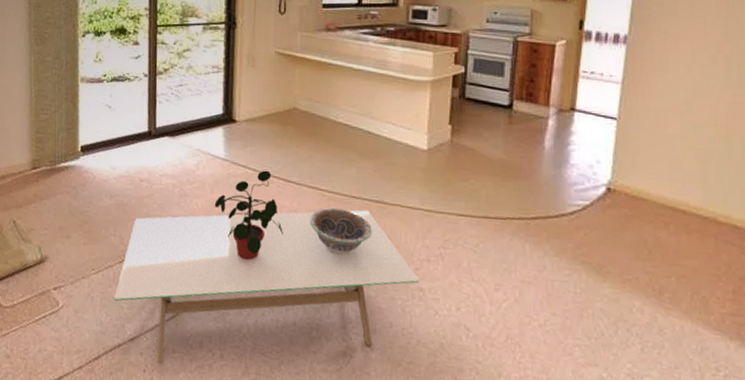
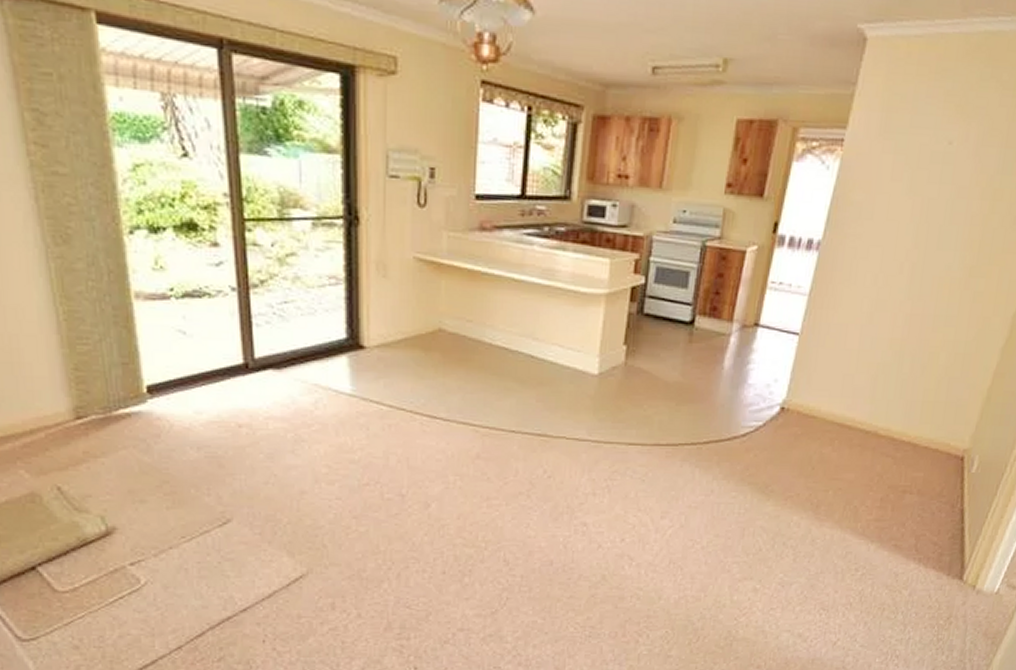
coffee table: present [114,210,420,364] -> none [216,445,584,631]
potted plant: present [214,170,284,260] -> none [340,406,430,510]
decorative bowl: present [309,207,373,255] -> none [460,444,534,496]

